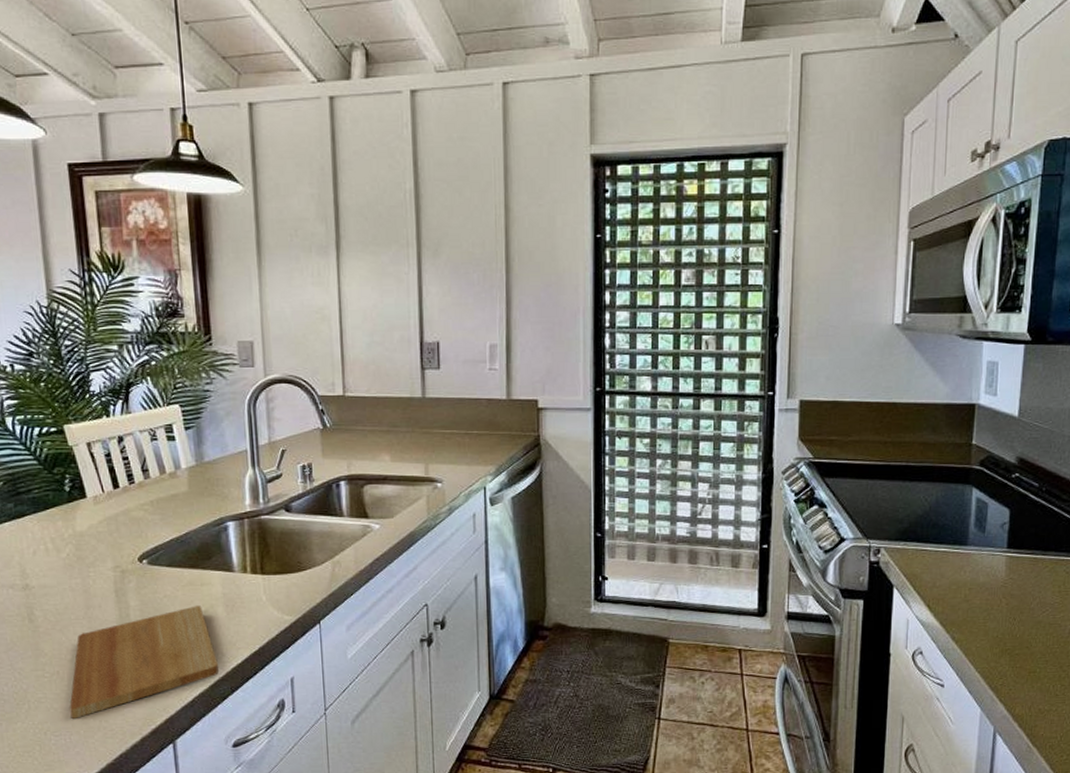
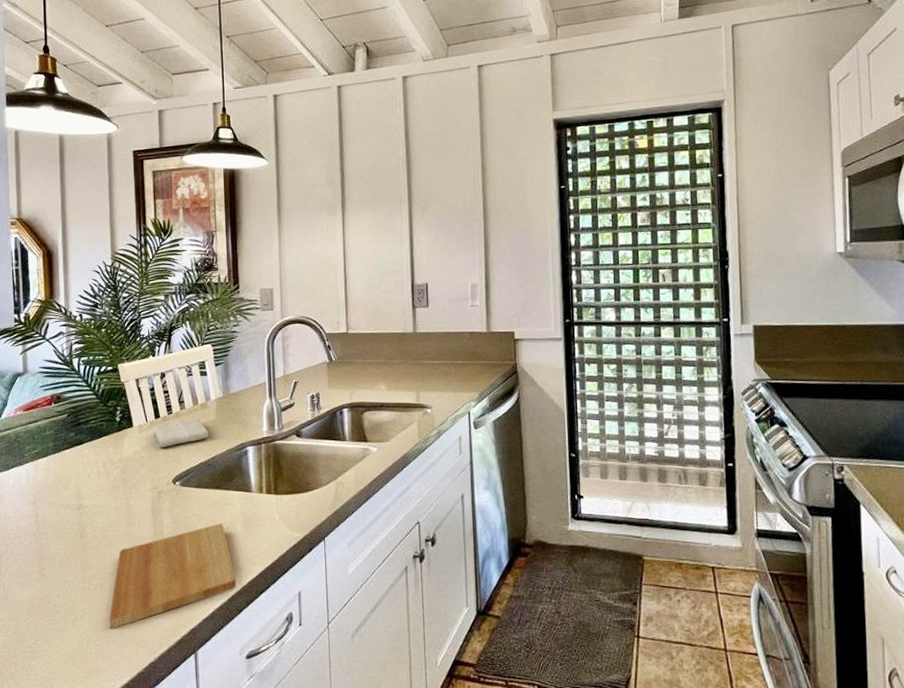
washcloth: none [110,488,181,522] -> present [152,418,209,448]

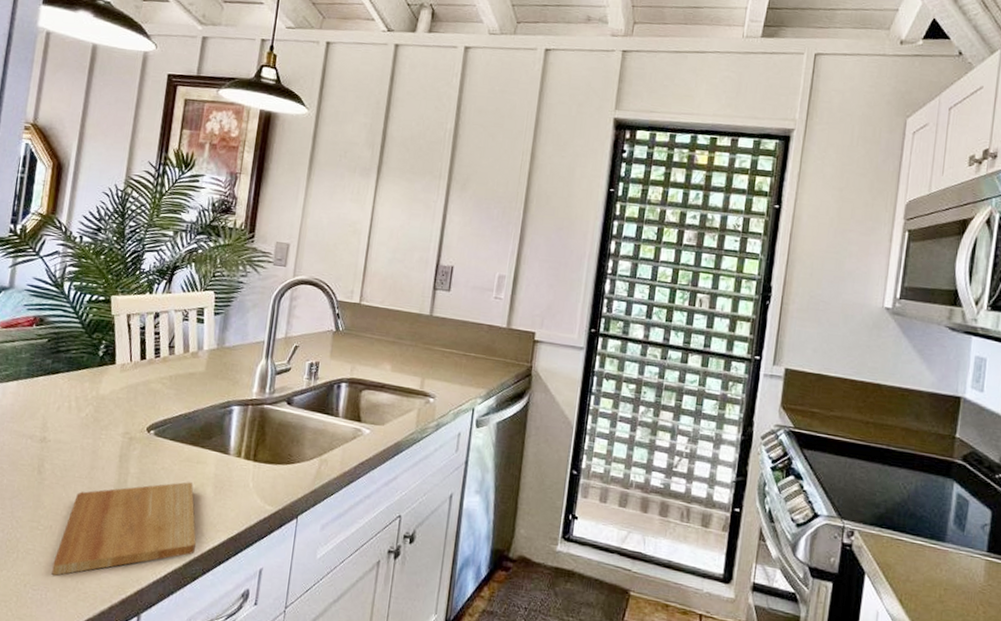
washcloth: present [152,418,209,448] -> none [135,365,195,392]

